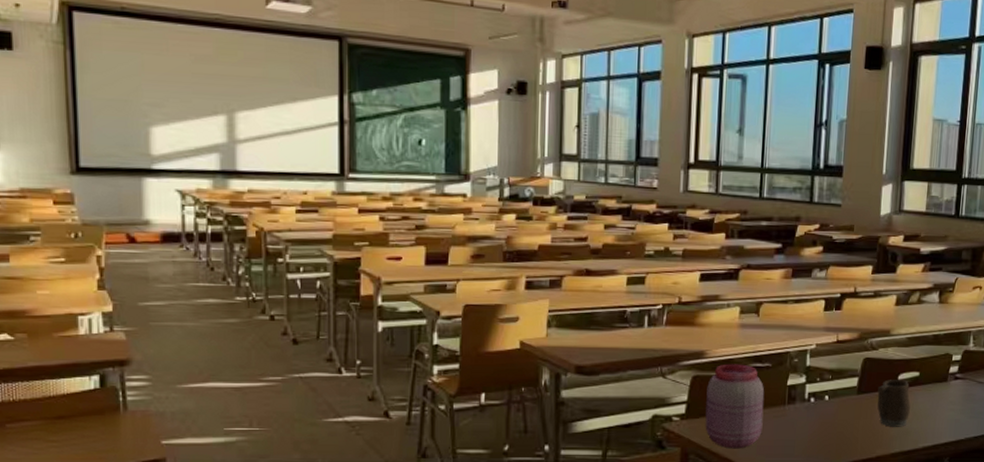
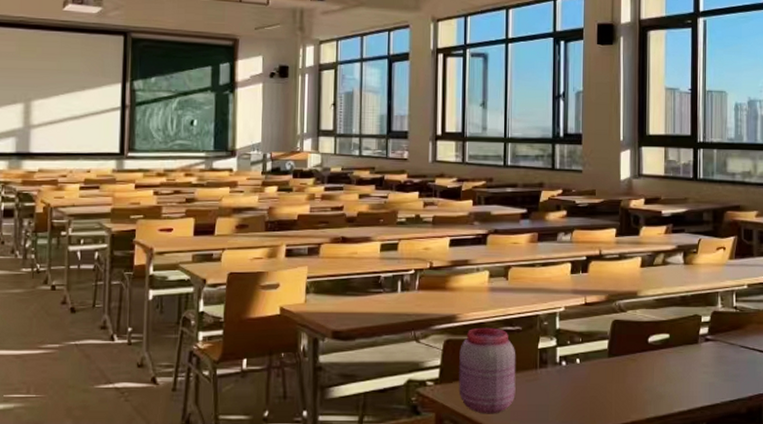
mug: present [877,380,911,427] -> none [628,342,662,391]

